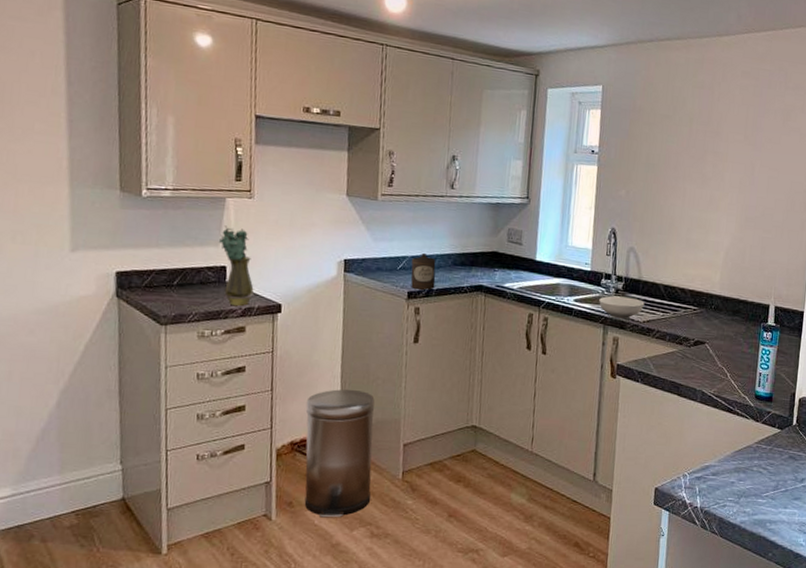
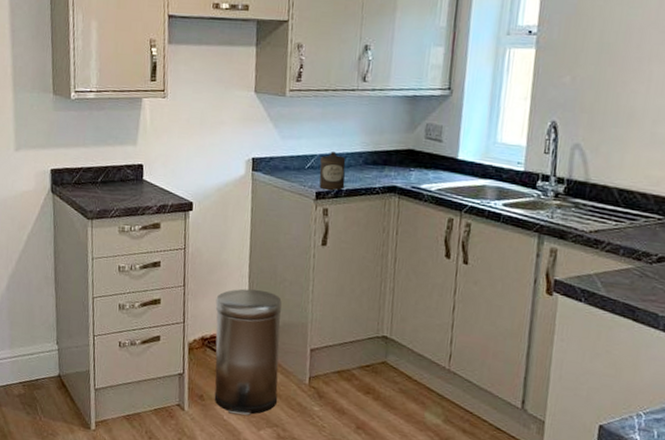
vase: present [218,225,254,307] -> none [136,125,168,204]
bowl: present [599,296,645,319] -> none [533,200,592,227]

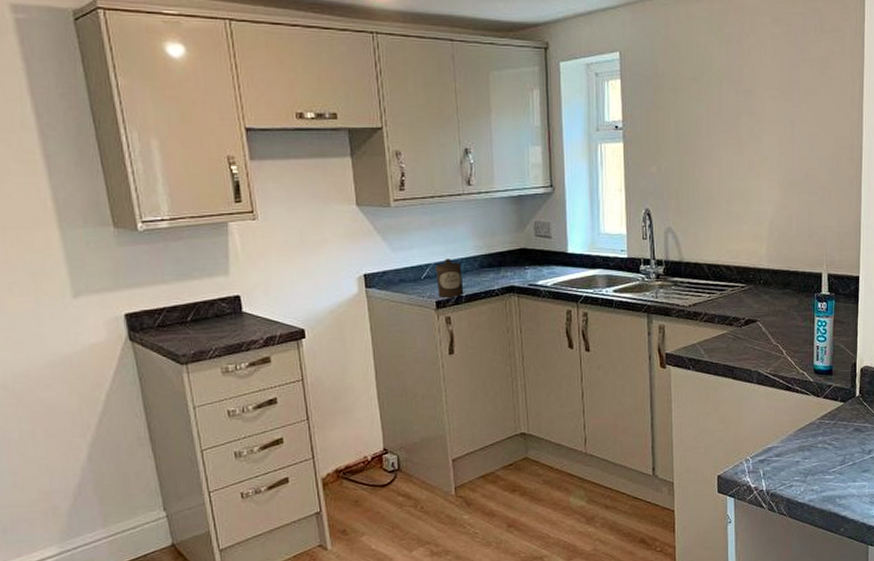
pedal bin: present [214,288,282,417] -> none [345,409,425,542]

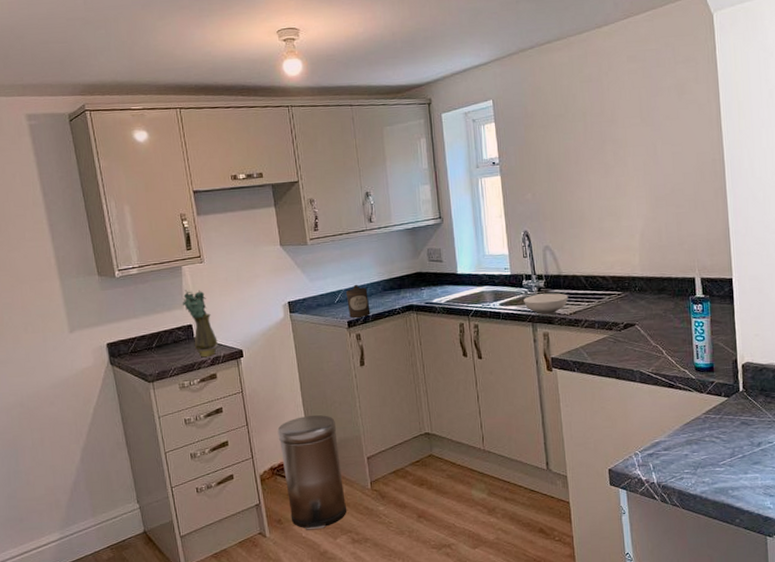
vase: none [227,252,273,337] -> present [182,290,218,358]
pedal bin: none [345,409,425,542] -> present [277,414,346,530]
bowl: none [640,281,688,305] -> present [524,293,568,314]

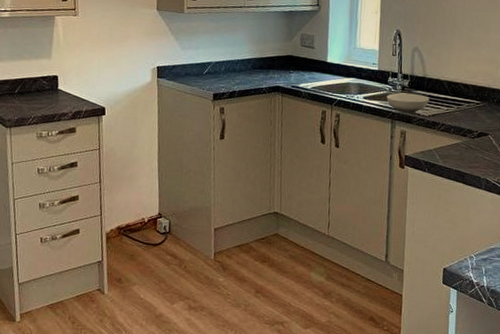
vase: present [182,290,218,358] -> none [50,40,82,111]
pedal bin: present [277,414,346,530] -> none [129,180,189,293]
canister: present [346,285,371,318] -> none [215,59,238,92]

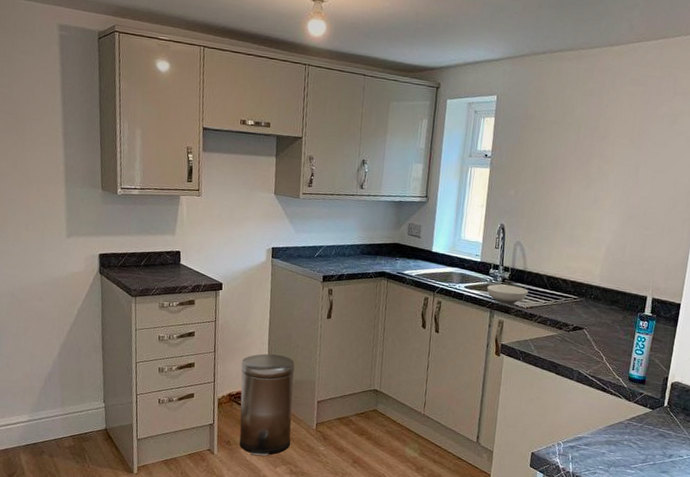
pedal bin: none [129,180,189,293] -> present [239,353,295,457]

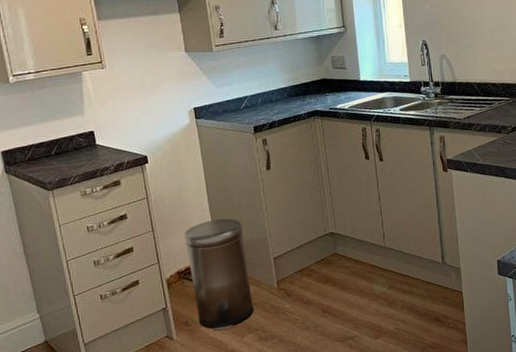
bowl: present [487,284,528,305] -> none [422,99,462,119]

